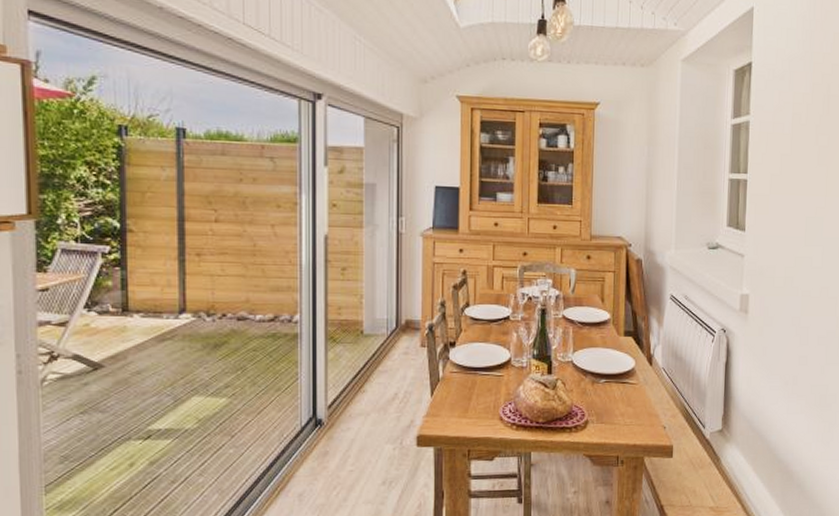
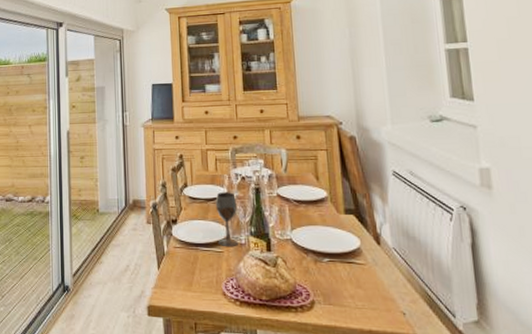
wine glass: none [498,313,522,371] -> present [215,192,238,247]

